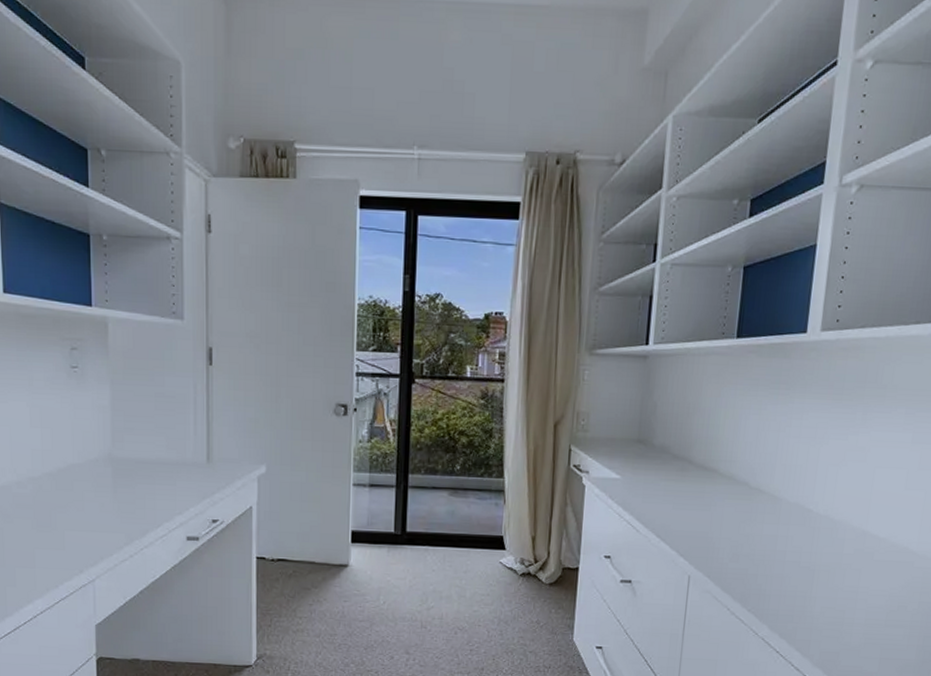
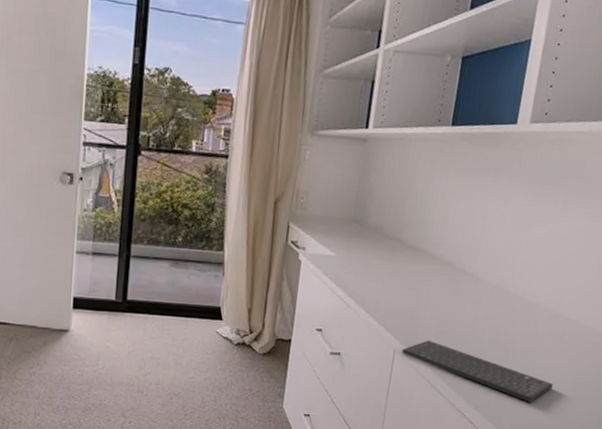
keyboard: none [697,564,865,628] -> present [402,340,554,402]

